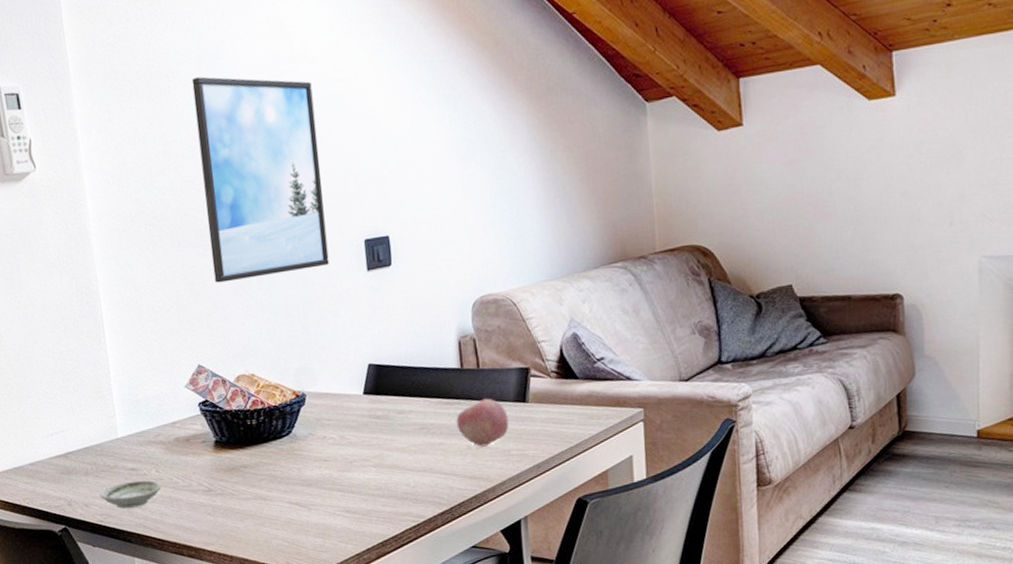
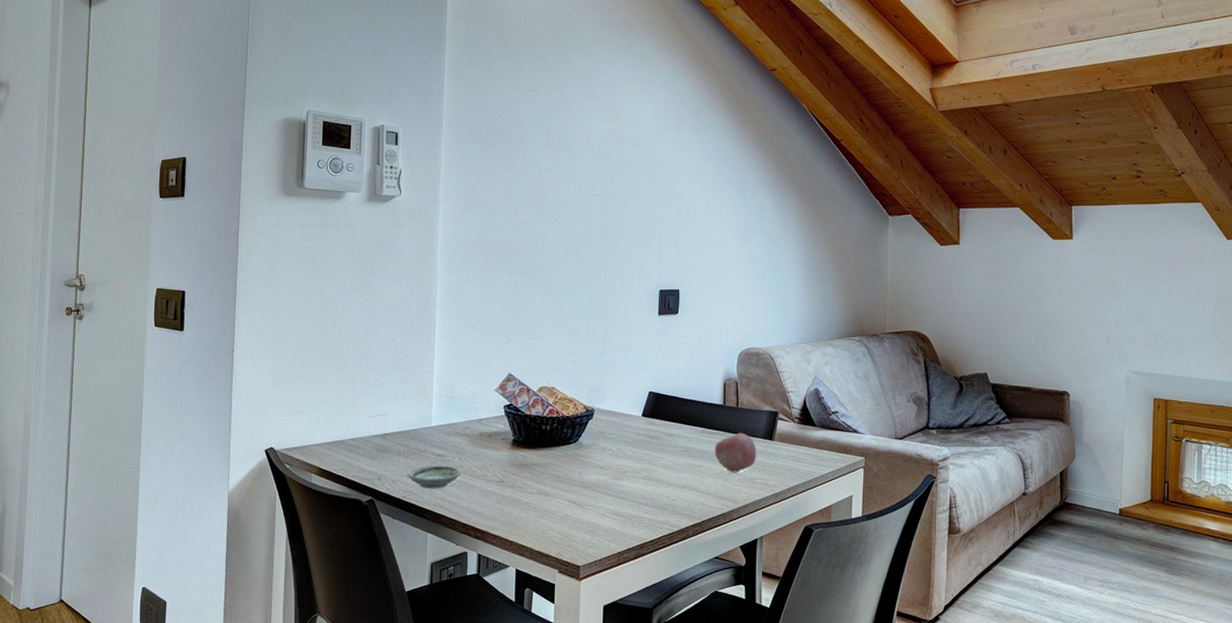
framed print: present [191,76,330,283] -> none [533,142,634,308]

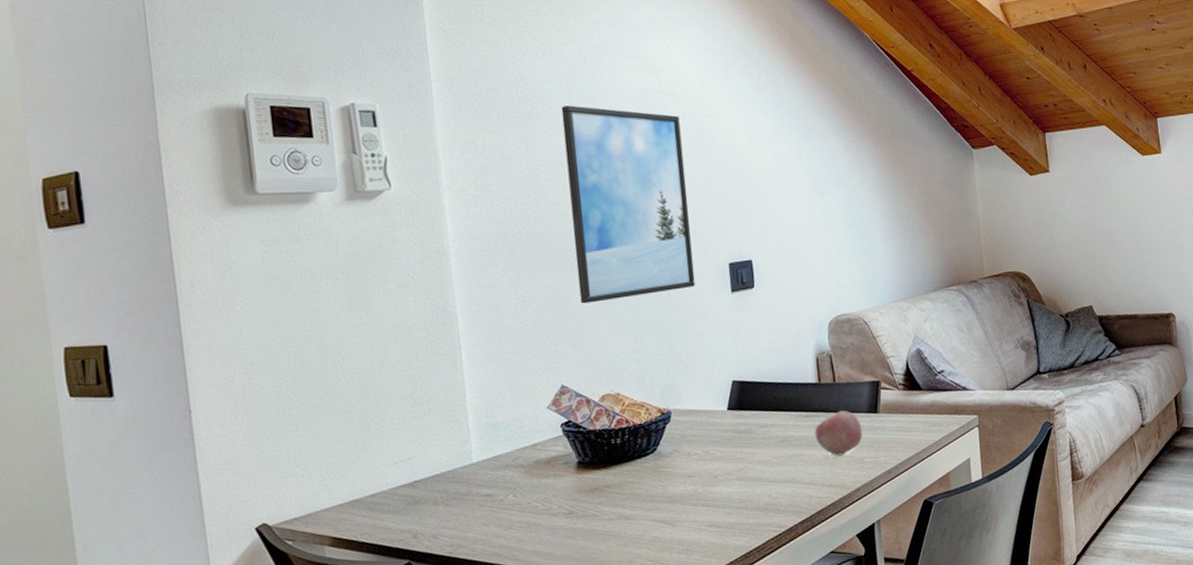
saucer: present [407,465,461,489] -> none [449,505,519,538]
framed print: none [533,142,634,308] -> present [561,105,696,304]

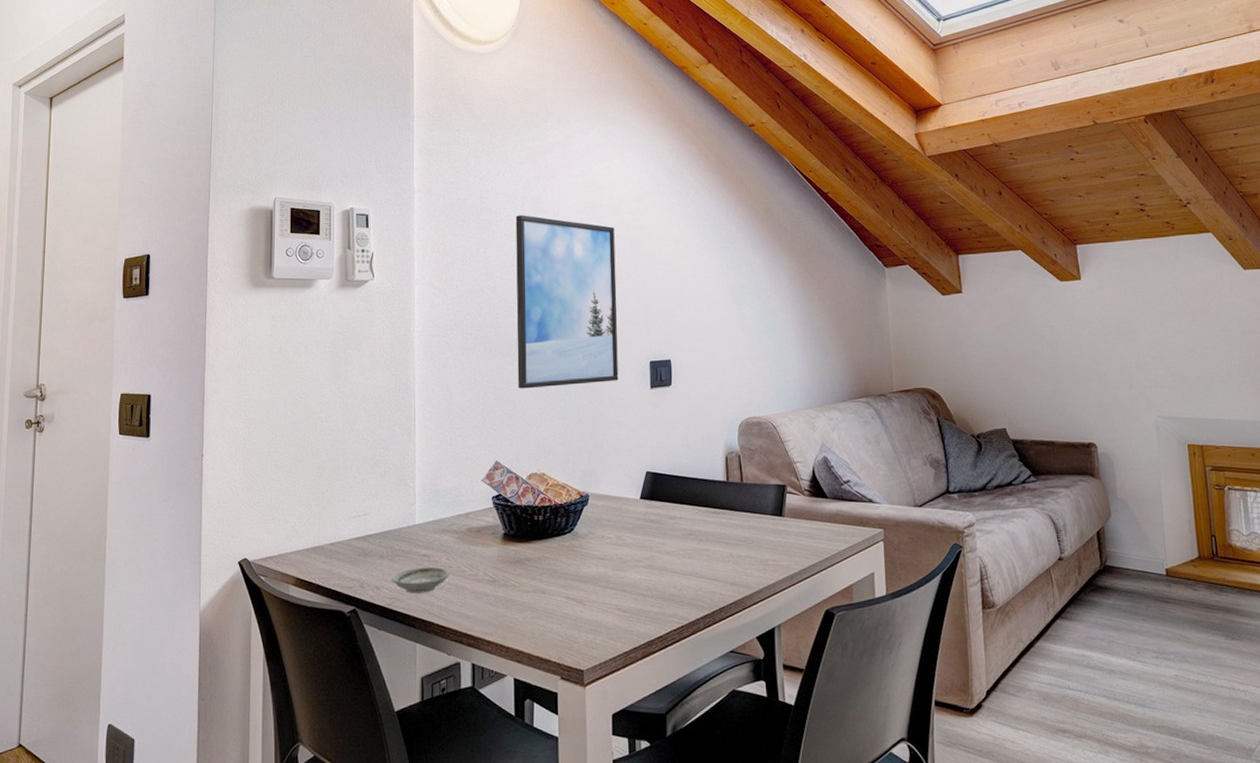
saucer: none [449,505,519,538] -> present [391,566,450,593]
apple: present [814,410,863,456] -> none [720,510,767,555]

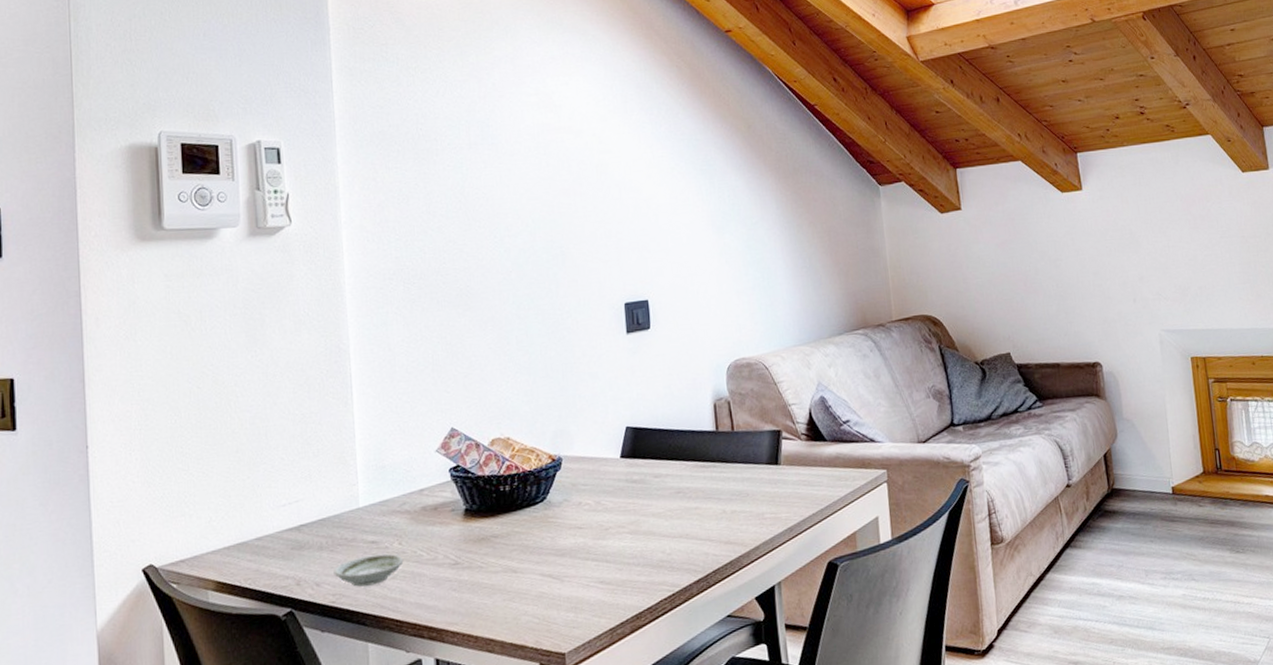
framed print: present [515,215,619,389] -> none [460,142,590,344]

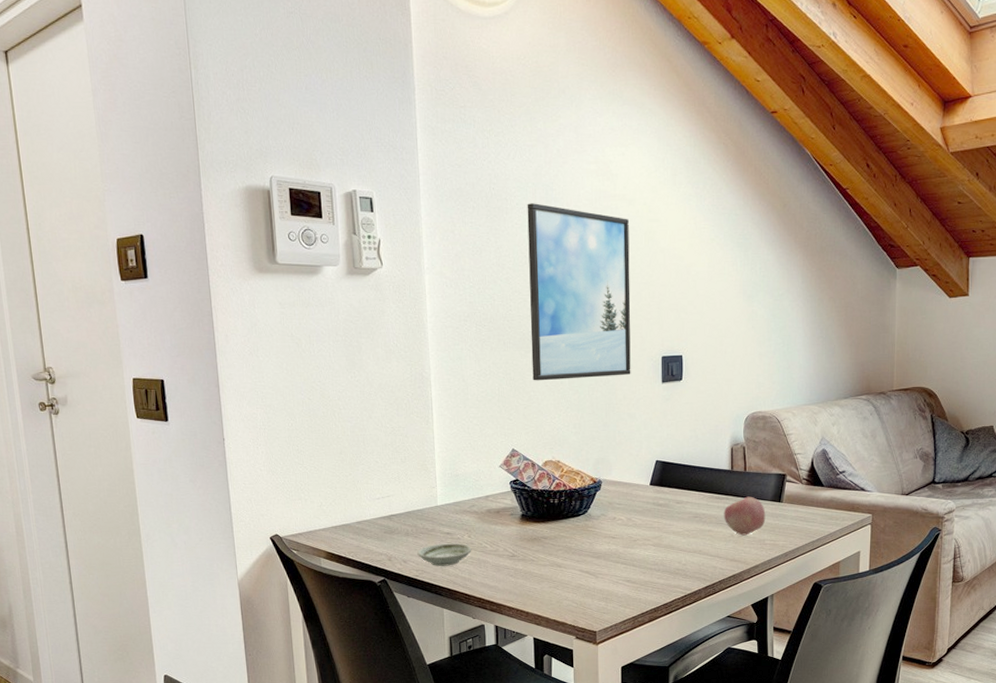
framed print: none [460,142,590,344] -> present [527,203,631,381]
apple: none [711,461,763,511] -> present [723,496,766,536]

